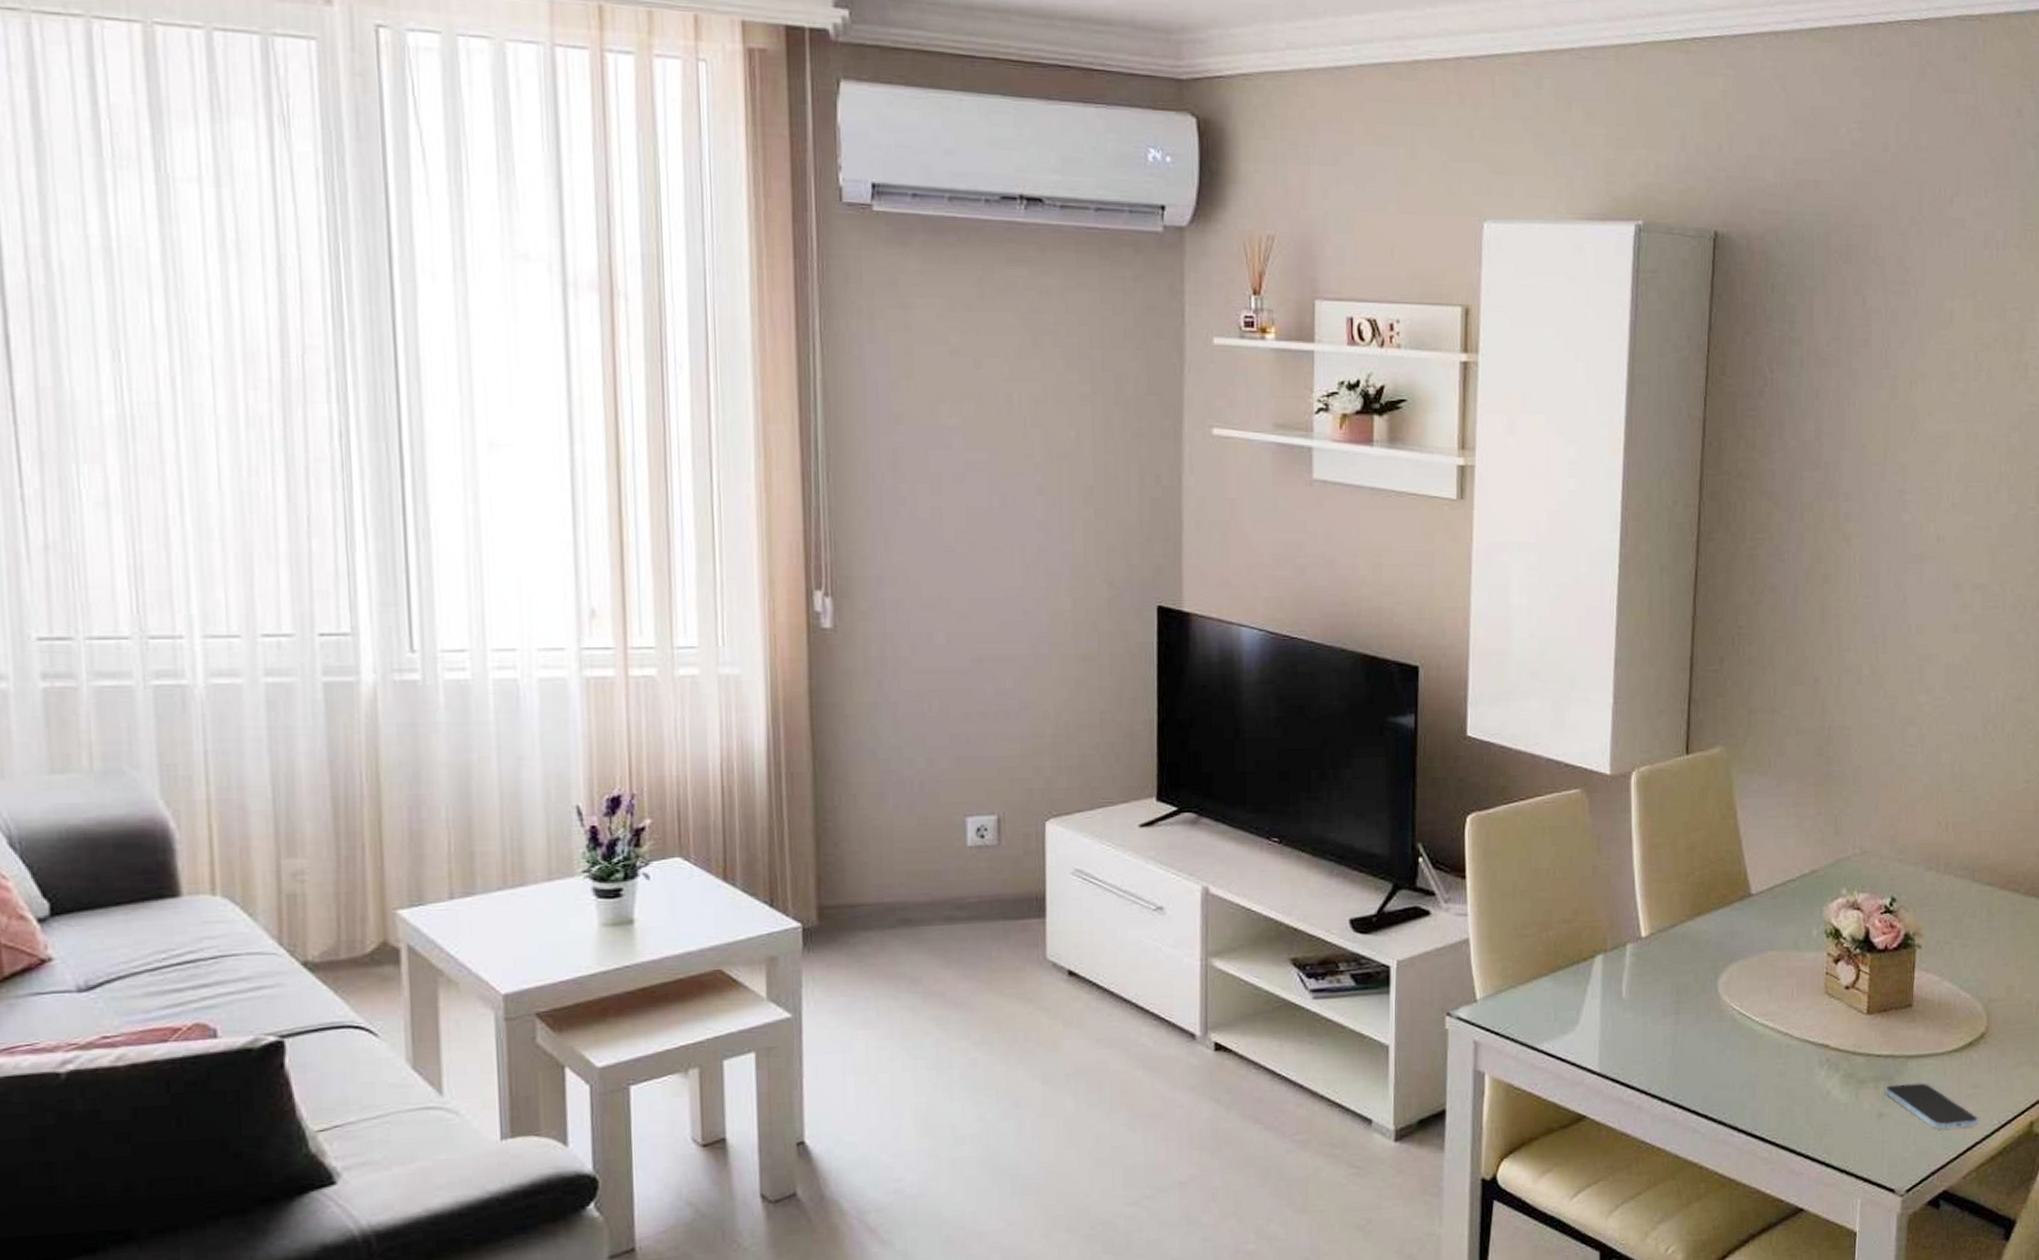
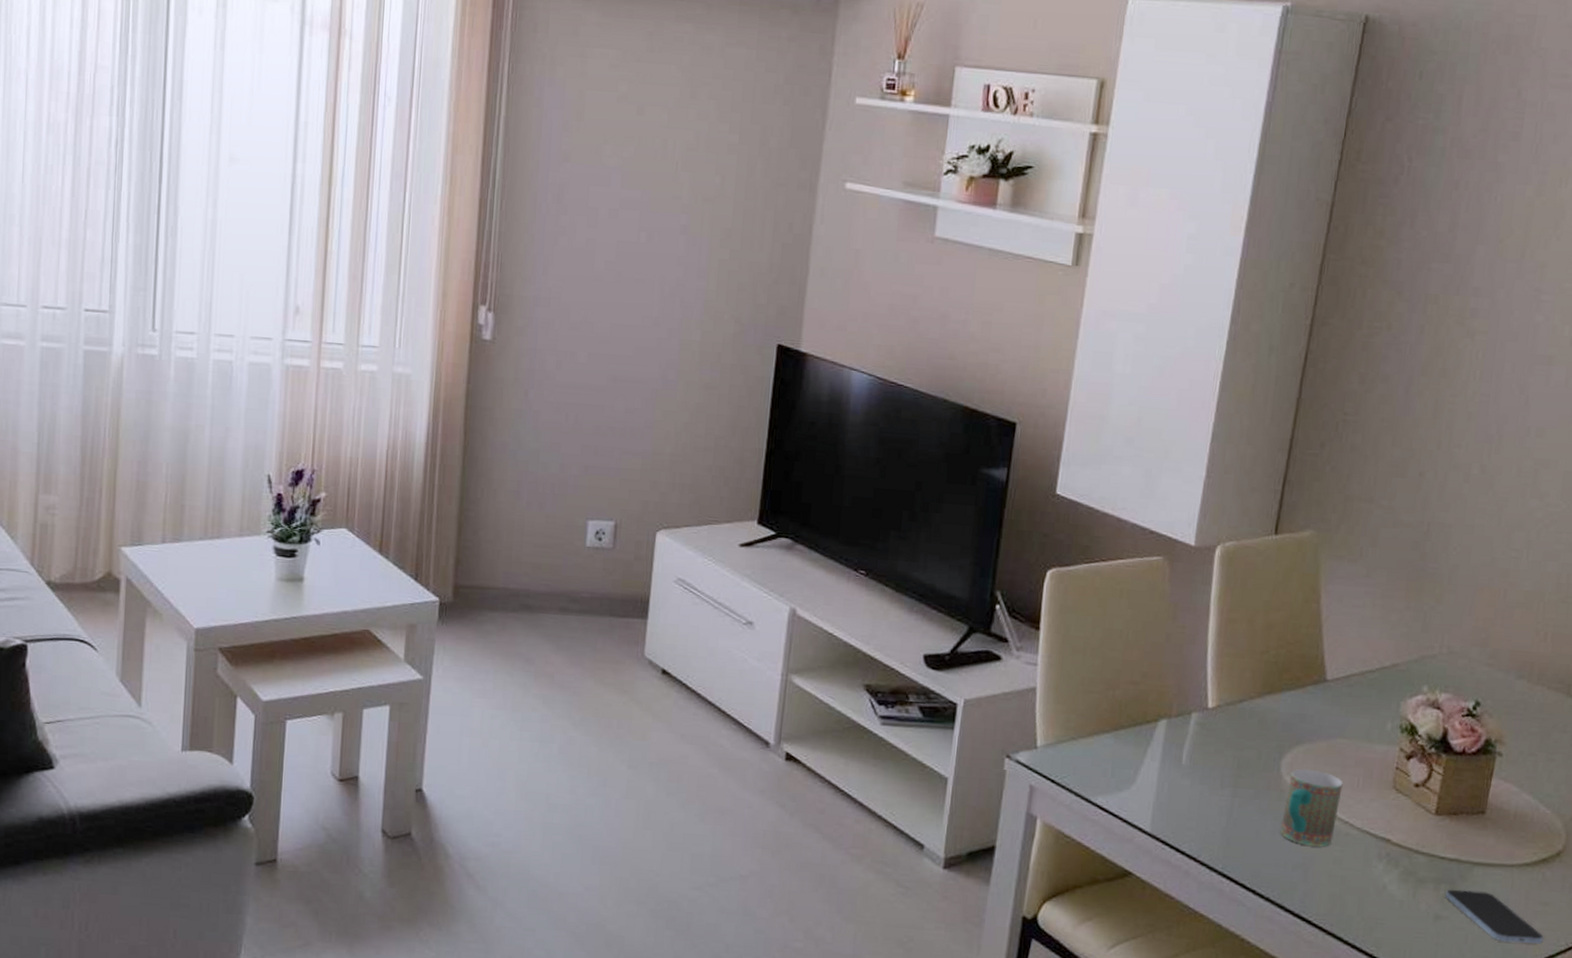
mug: none [1724,985,1779,1063] -> present [1280,768,1343,847]

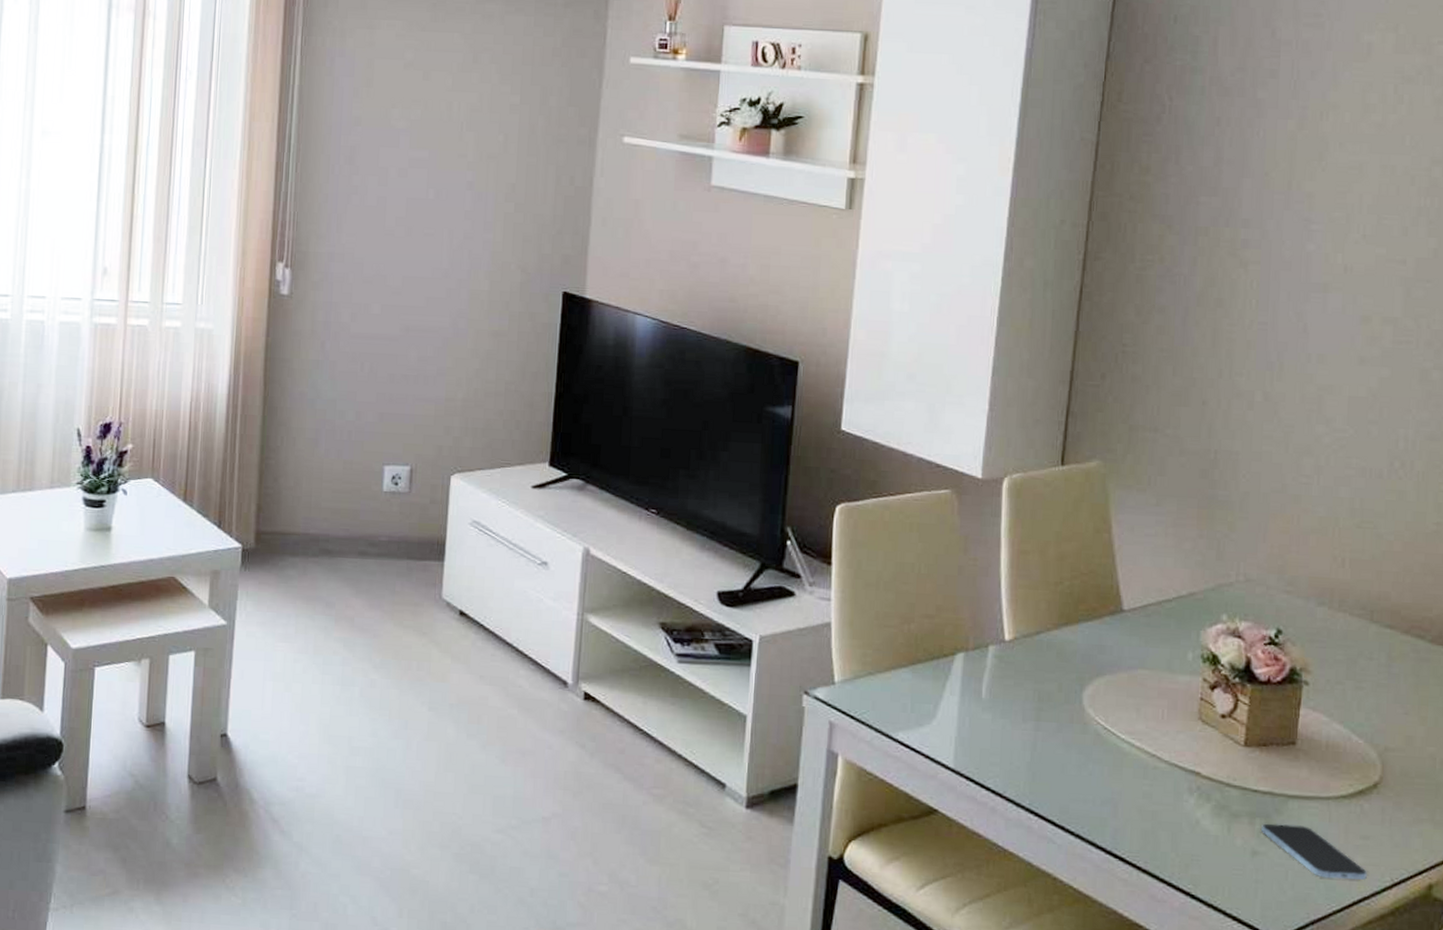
mug: present [1280,768,1343,847] -> none [1086,700,1147,781]

